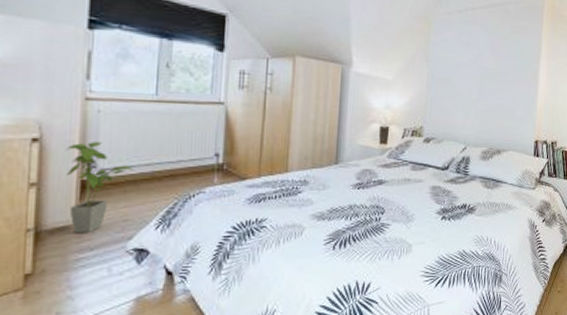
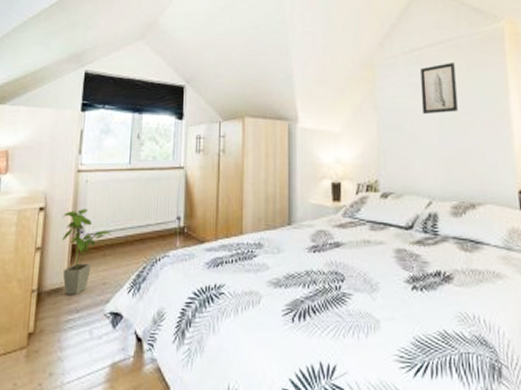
wall art: none [468,25,502,71] -> present [421,62,458,114]

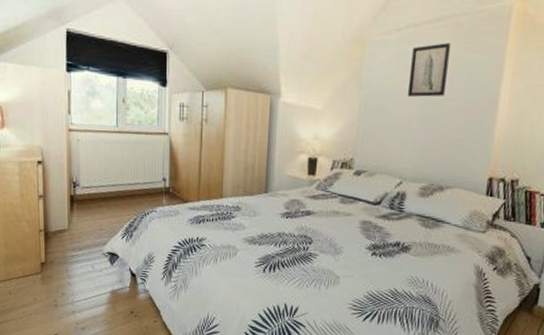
house plant: present [62,209,112,294] -> none [59,165,105,236]

